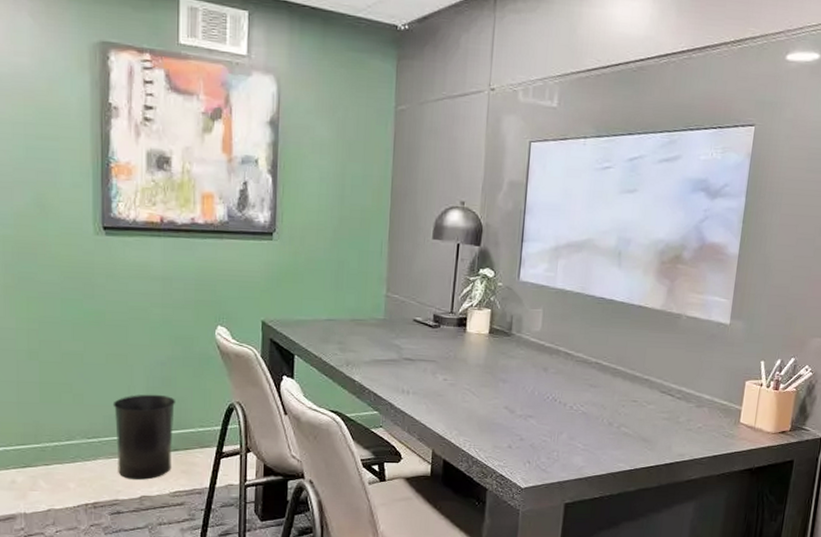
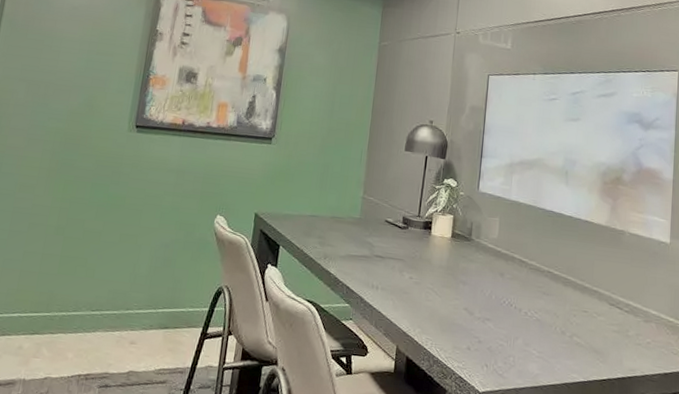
waste bin: present [113,394,176,480] -> none [112,272,173,355]

